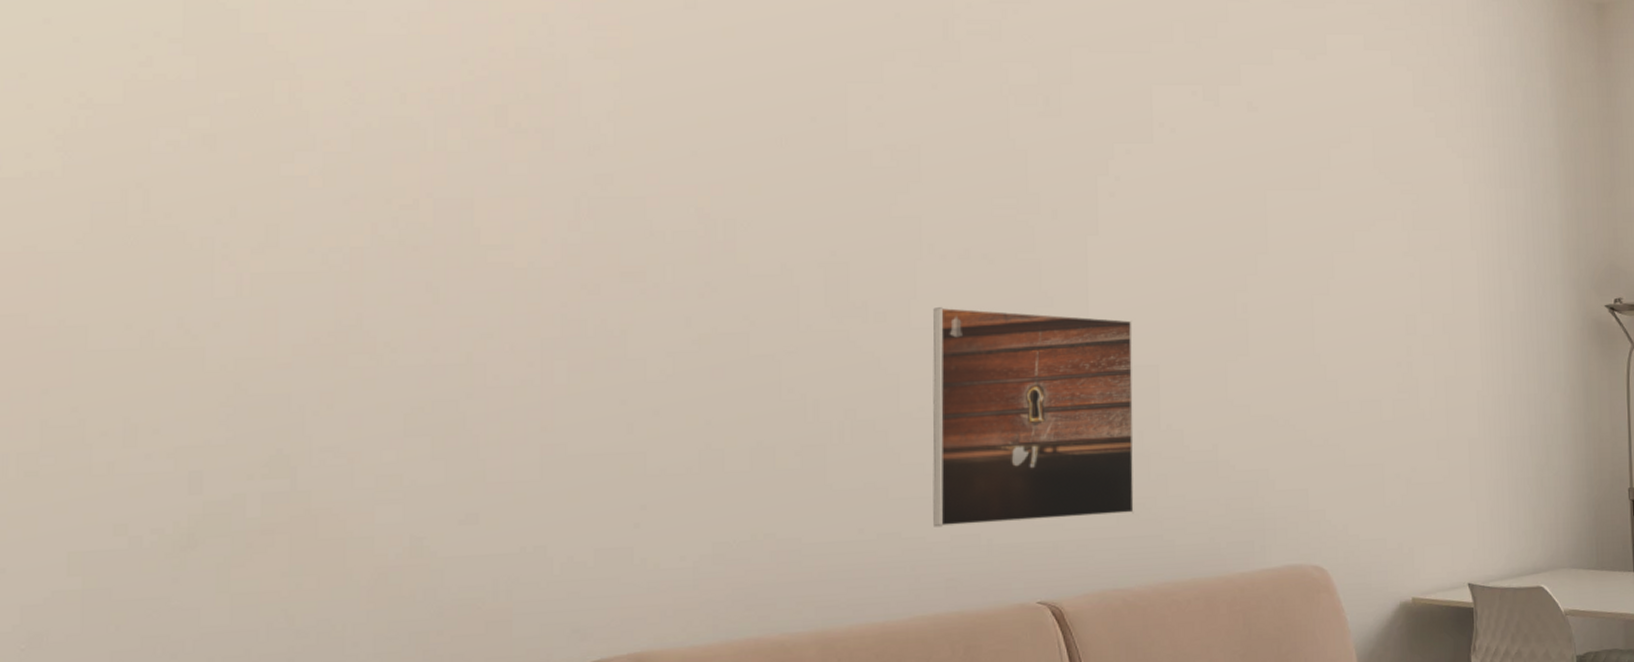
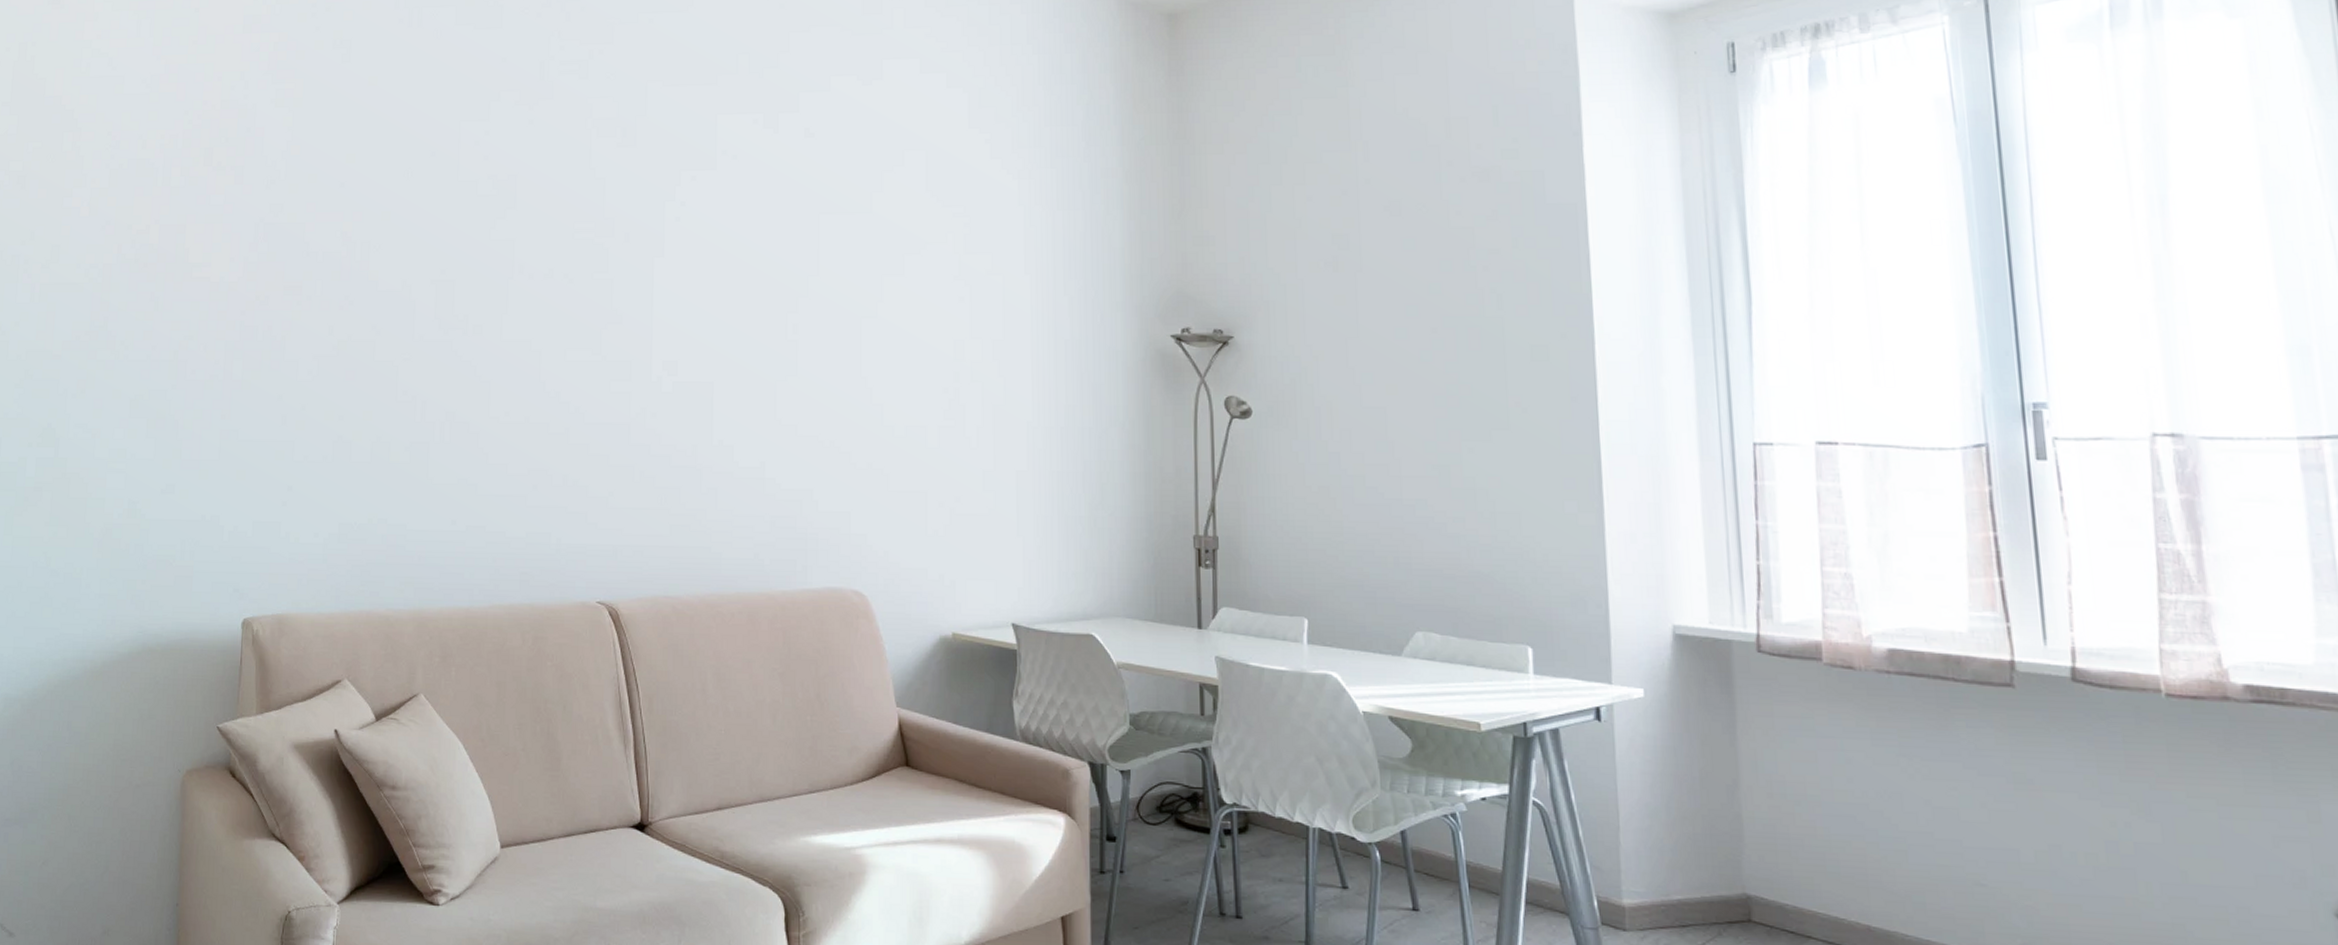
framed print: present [932,307,1135,527] -> none [512,322,691,525]

